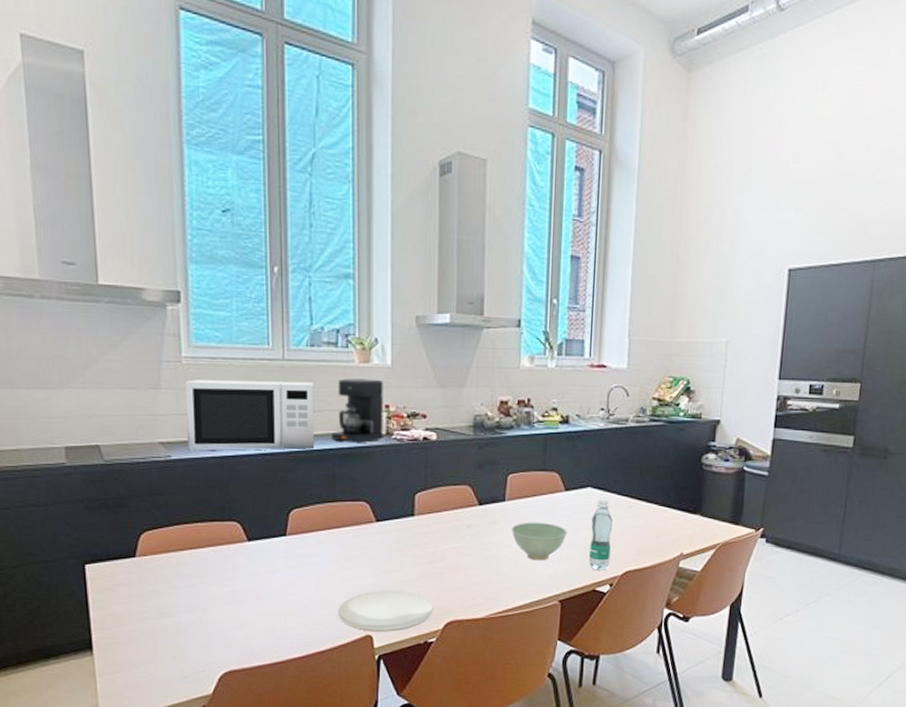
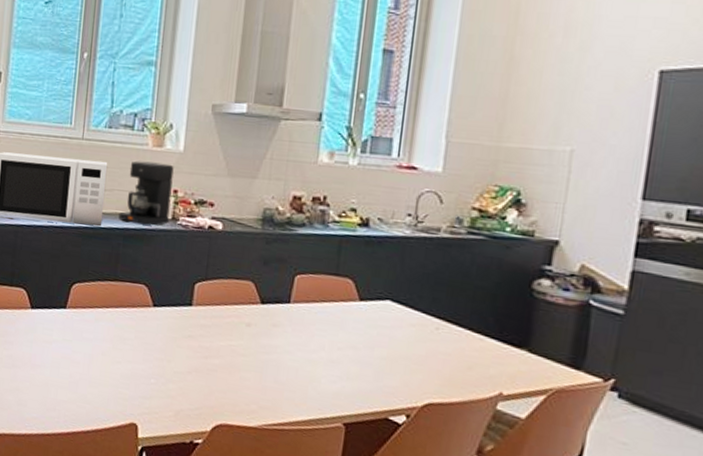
plate: present [337,590,433,632] -> none [105,377,203,425]
bowl: present [512,522,568,561] -> none [295,329,359,375]
bottle: present [588,497,612,571] -> none [381,313,414,398]

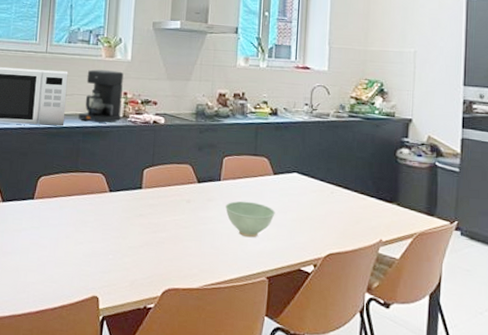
bowl: none [295,329,359,375] -> present [225,201,275,238]

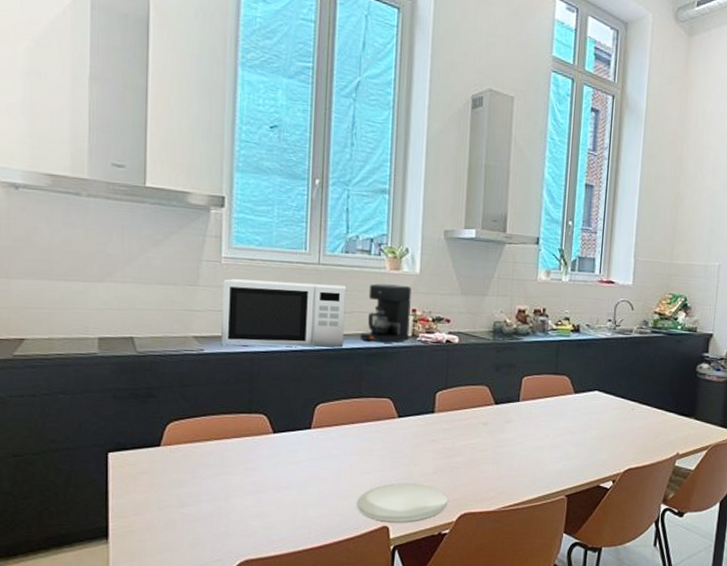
plate: none [70,254,154,295] -> present [356,482,448,523]
bowl: present [225,201,275,238] -> none [524,421,576,458]

